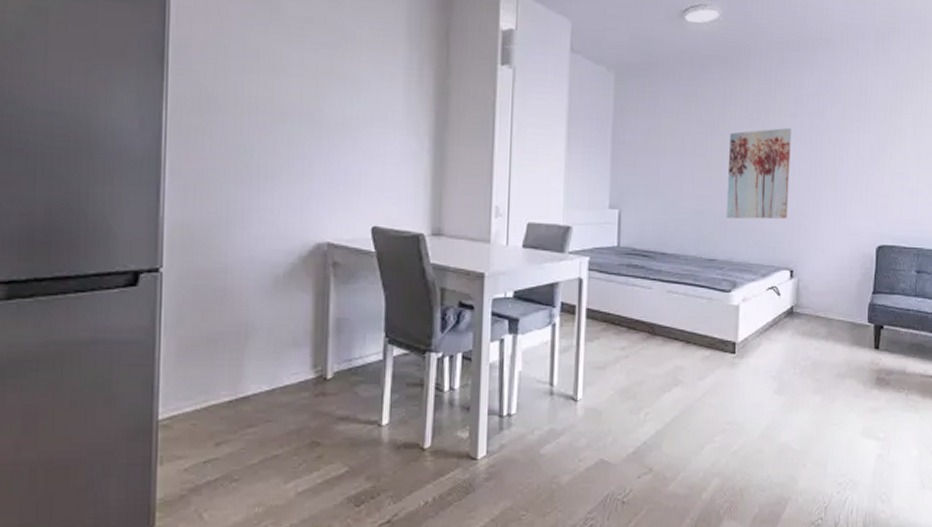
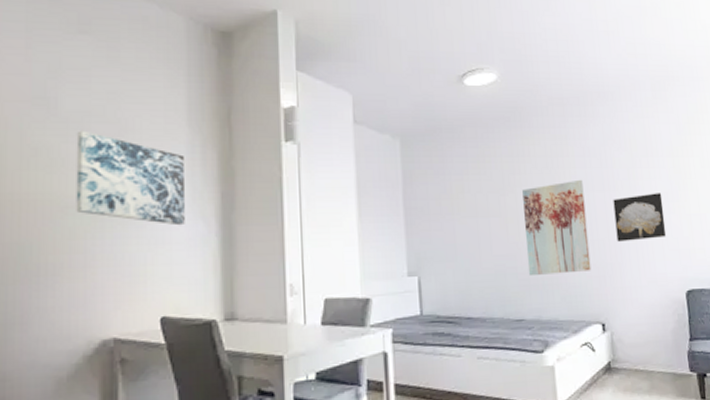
wall art: none [295,37,401,141] -> present [76,130,185,226]
wall art: none [817,147,869,194] -> present [613,193,667,242]

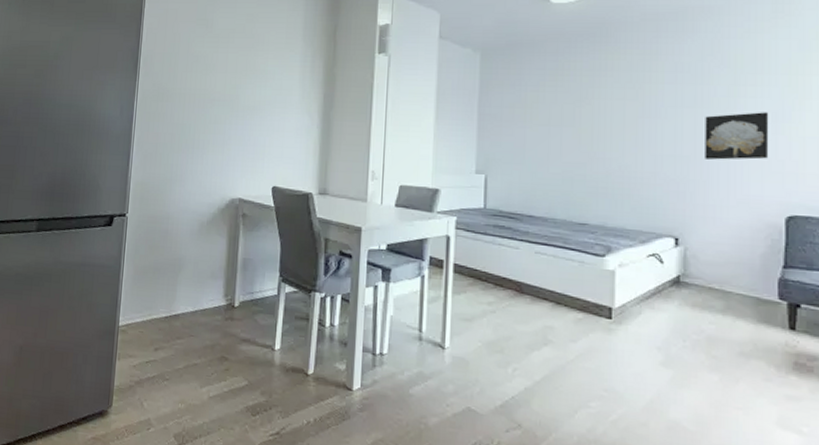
wall art: present [76,130,185,226] -> none [220,43,298,118]
wall art: present [522,179,592,275] -> none [597,95,671,186]

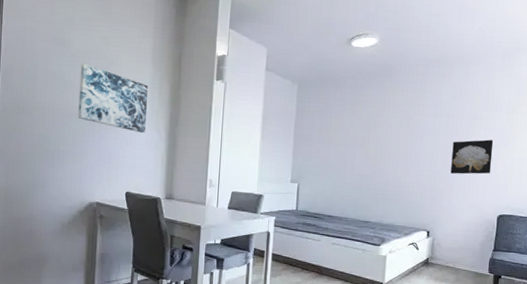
wall art: none [220,43,298,118] -> present [78,63,148,134]

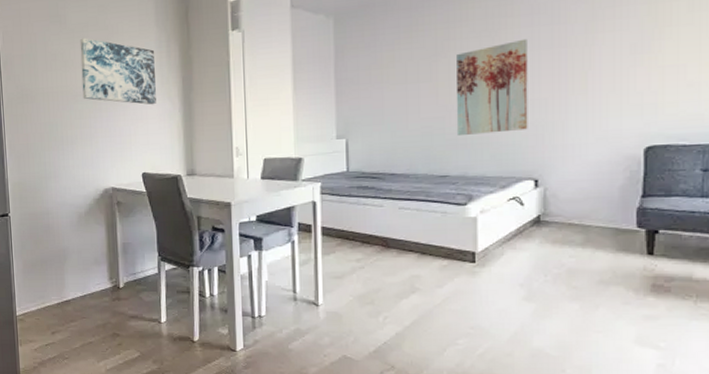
wall art: none [378,124,432,193] -> present [456,38,528,135]
wall art: present [450,139,494,175] -> none [562,45,628,99]

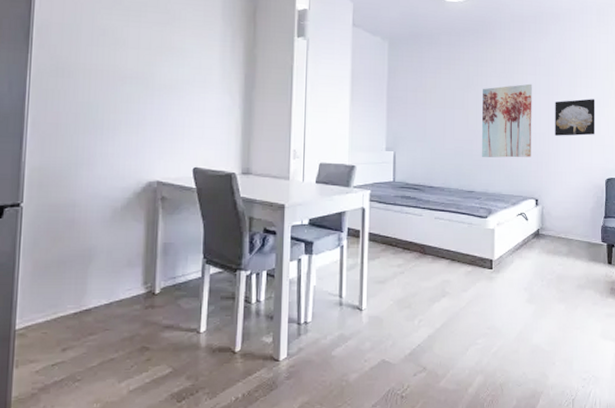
wall art: present [79,38,156,105] -> none [132,17,217,98]
wall art: none [562,45,628,99] -> present [555,99,595,136]

